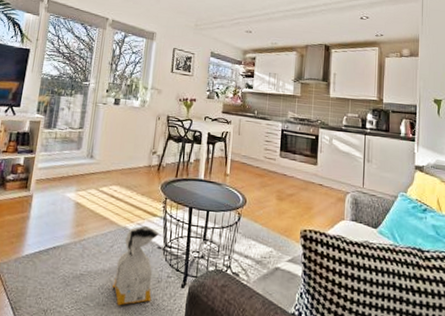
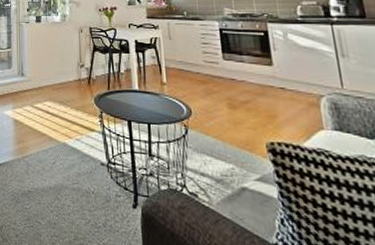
bag: present [112,225,159,306] -> none [61,141,103,226]

